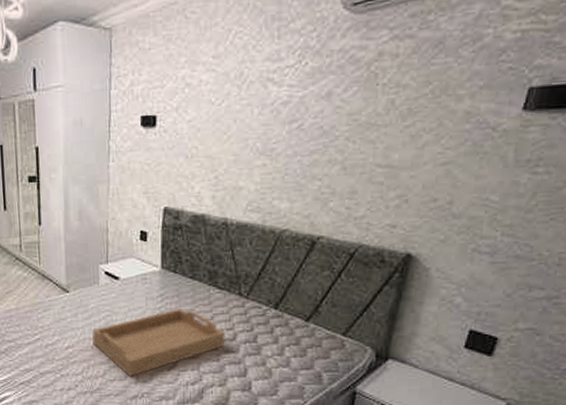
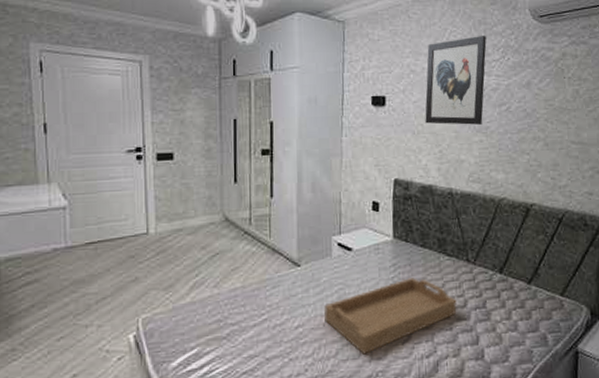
wall art: none [200,35,280,147] -> present [425,36,487,125]

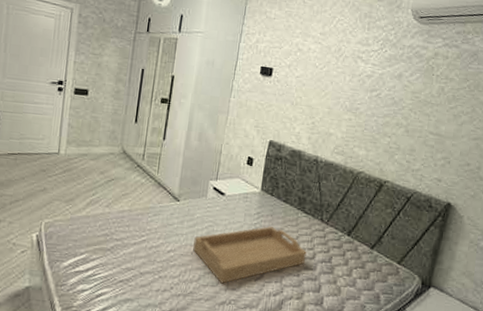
wall art: present [425,36,487,125] -> none [304,27,369,105]

